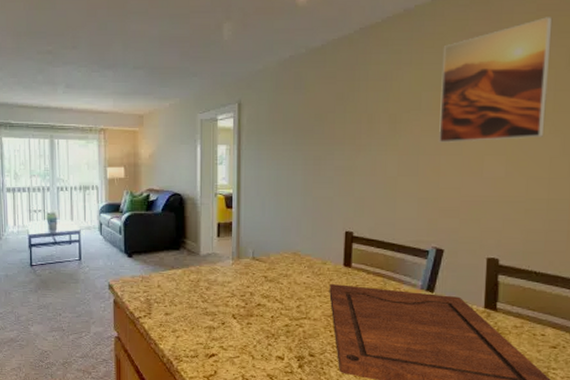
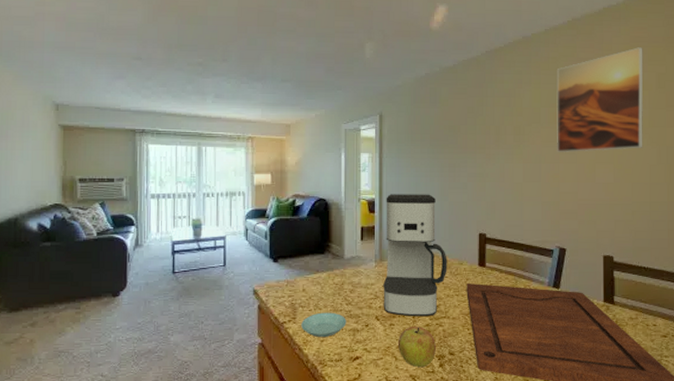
saucer: none [157,309,202,334] -> present [301,312,347,338]
coffee maker: none [240,189,310,317] -> present [383,194,447,317]
apple: none [255,326,295,367] -> present [397,326,436,367]

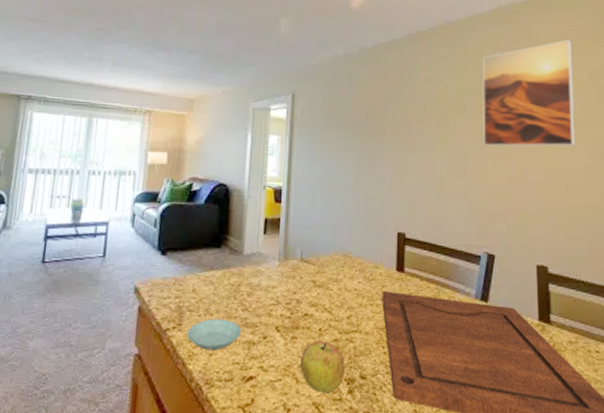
coffee maker: present [383,194,447,317] -> none [285,182,361,330]

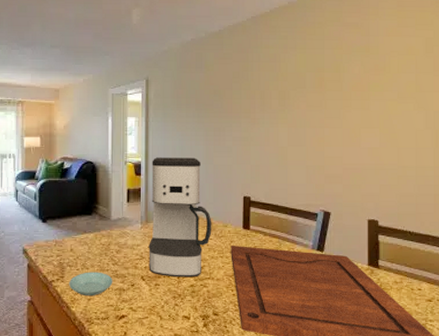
coffee maker: none [285,182,361,330] -> present [148,157,212,278]
apple: present [300,341,345,392] -> none [162,287,200,326]
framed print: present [482,40,576,147] -> none [322,12,411,118]

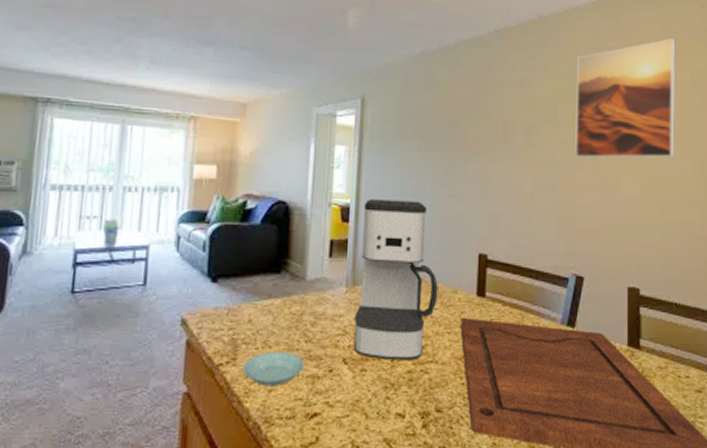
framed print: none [322,12,411,118] -> present [575,38,676,159]

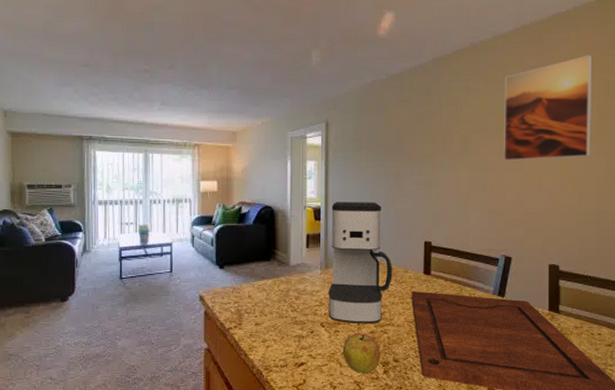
saucer: present [243,352,304,387] -> none [247,318,292,344]
apple: none [369,373,419,428] -> present [342,333,380,373]

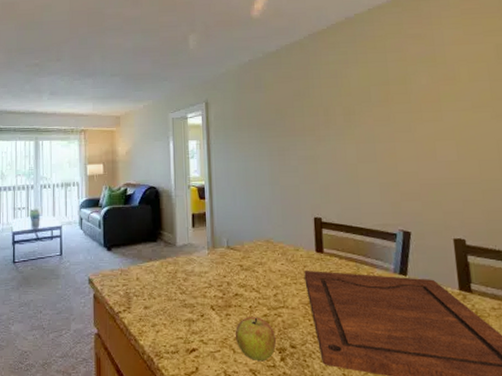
coffee maker: present [328,202,393,324] -> none [215,179,283,307]
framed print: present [504,55,593,162] -> none [384,19,487,132]

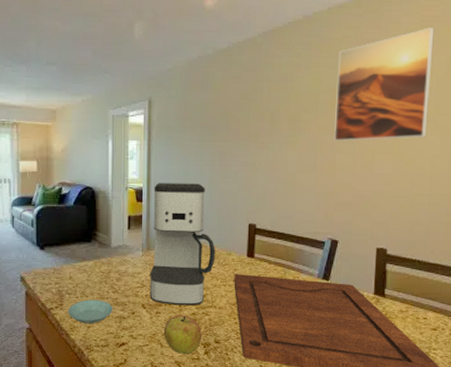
saucer: none [136,301,182,329] -> present [68,299,113,324]
coffee maker: none [215,179,283,307] -> present [149,183,216,306]
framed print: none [384,19,487,132] -> present [334,27,435,142]

